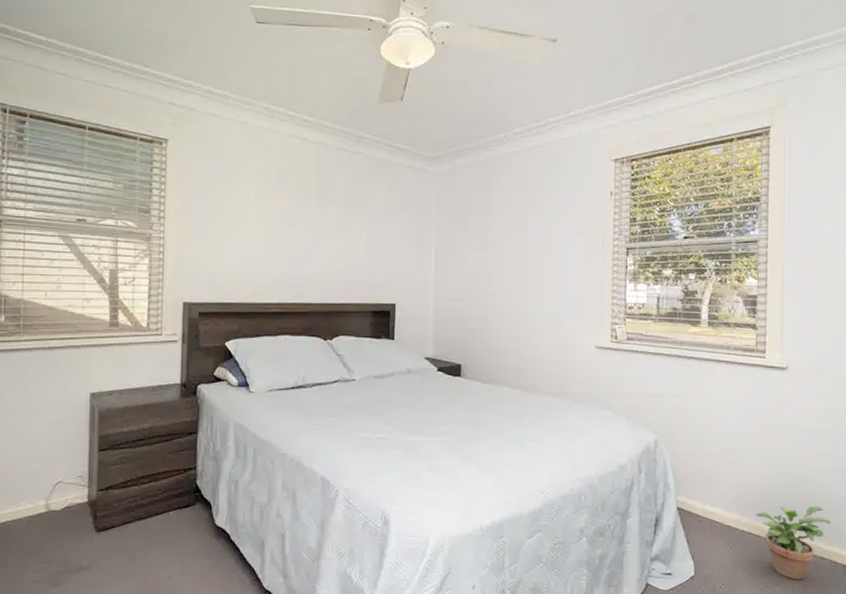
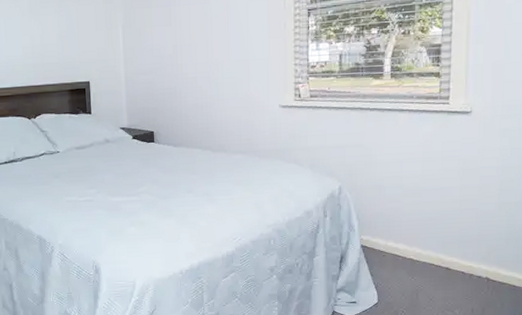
potted plant: present [755,505,831,580] -> none [437,237,511,303]

